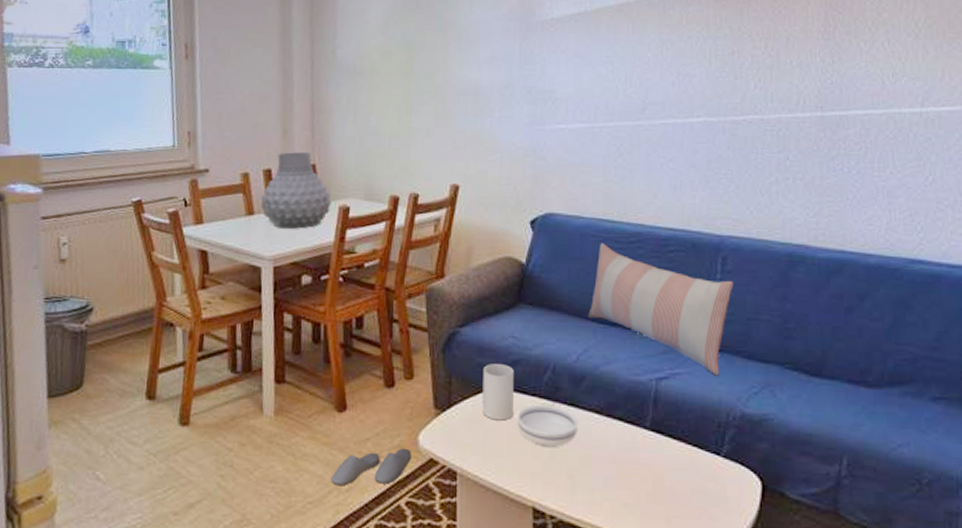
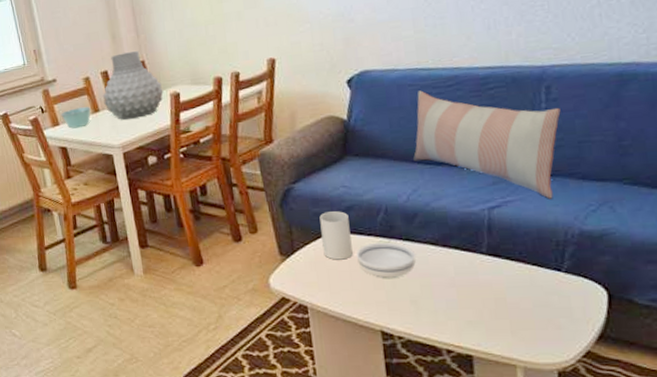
bowl: none [207,206,244,230] -> present [61,106,91,129]
slippers: present [331,448,412,486] -> none [199,290,266,326]

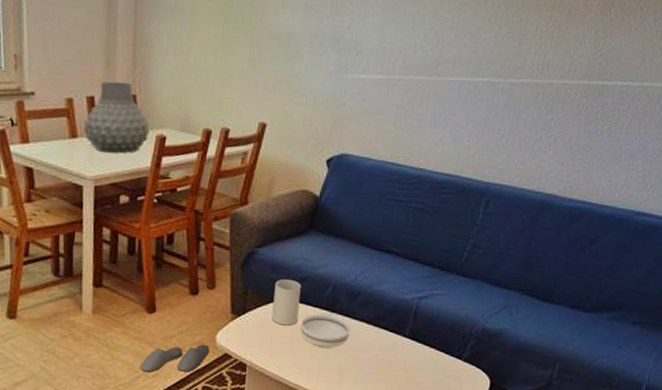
bowl: present [61,106,91,129] -> none [33,128,68,151]
slippers: none [199,290,266,326] -> present [140,344,210,373]
pillow: present [413,90,561,199] -> none [368,182,492,298]

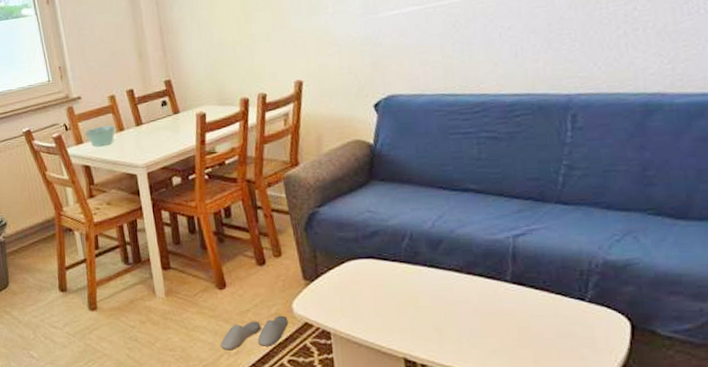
bowl: none [33,128,68,151] -> present [85,125,116,147]
vase: present [84,81,150,153] -> none [128,70,189,139]
cup: present [271,279,301,326] -> none [344,236,377,286]
bowl: present [300,313,350,348] -> none [380,268,440,305]

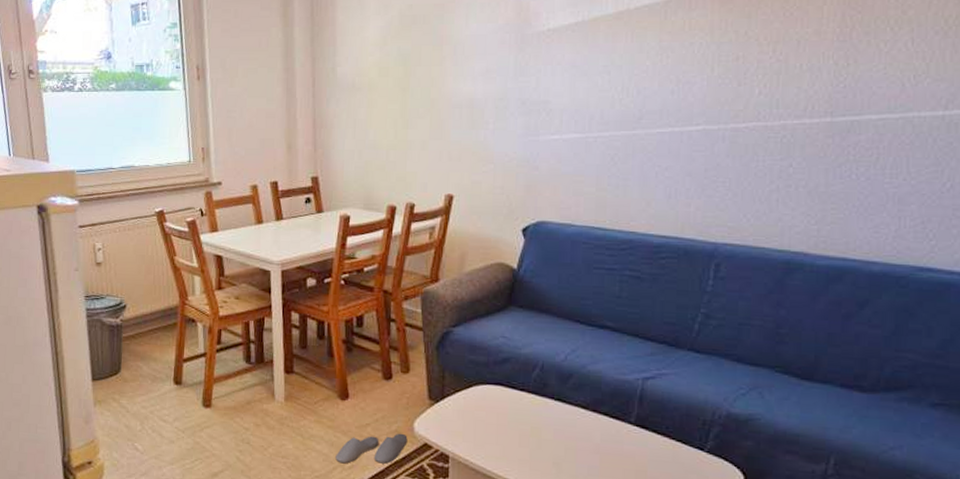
bowl: present [85,125,116,147] -> none [221,216,254,238]

